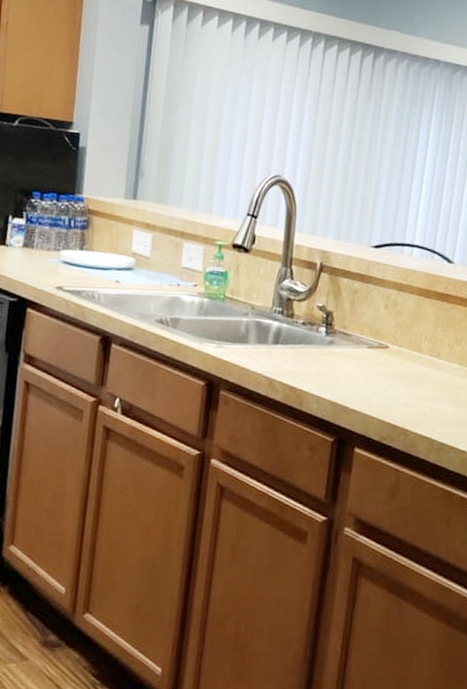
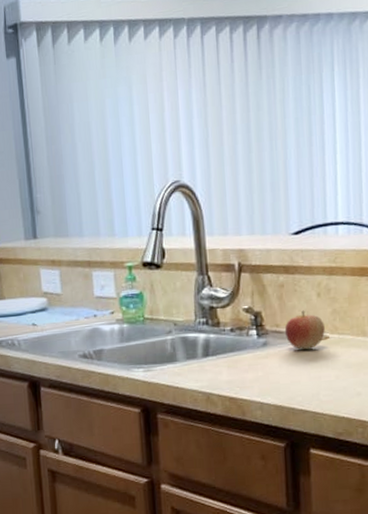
apple: none [350,318,387,355] -> present [284,310,325,350]

